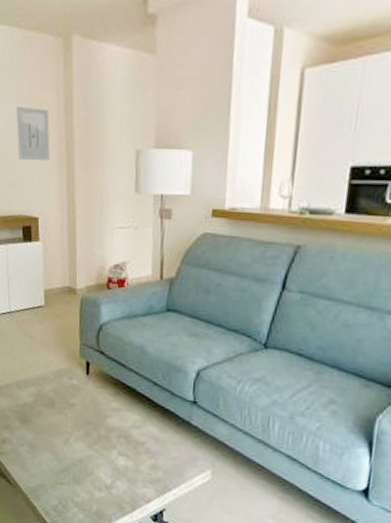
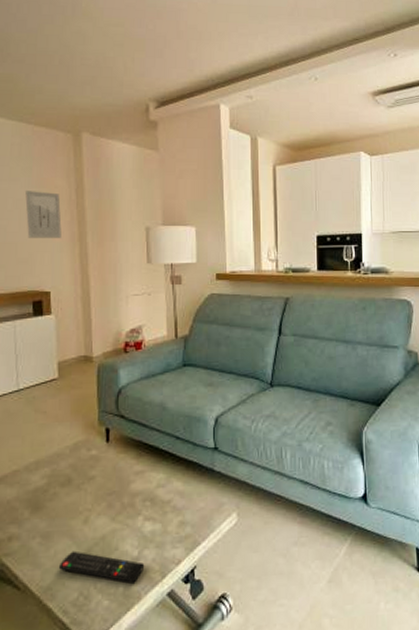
remote control: none [42,465,117,507] -> present [58,551,145,584]

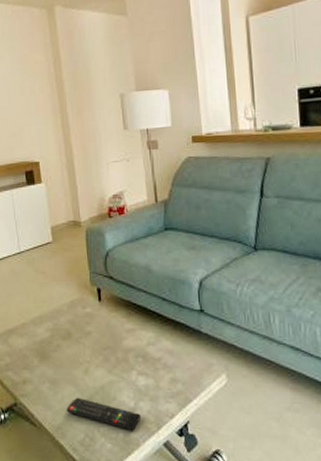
wall art: present [25,191,62,238] -> none [11,67,44,113]

